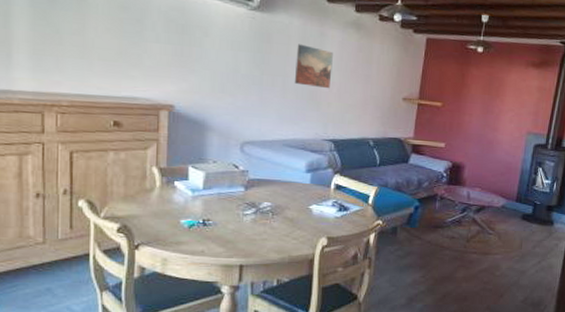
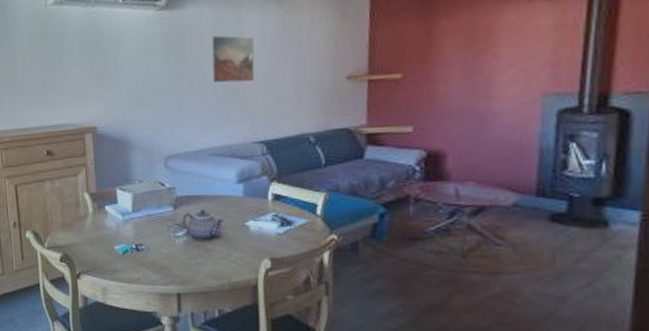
teapot: none [252,192,291,220] -> present [182,209,224,241]

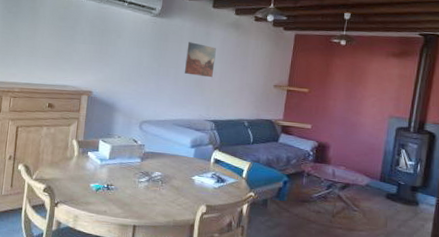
teapot: present [182,209,224,241] -> none [146,164,177,187]

